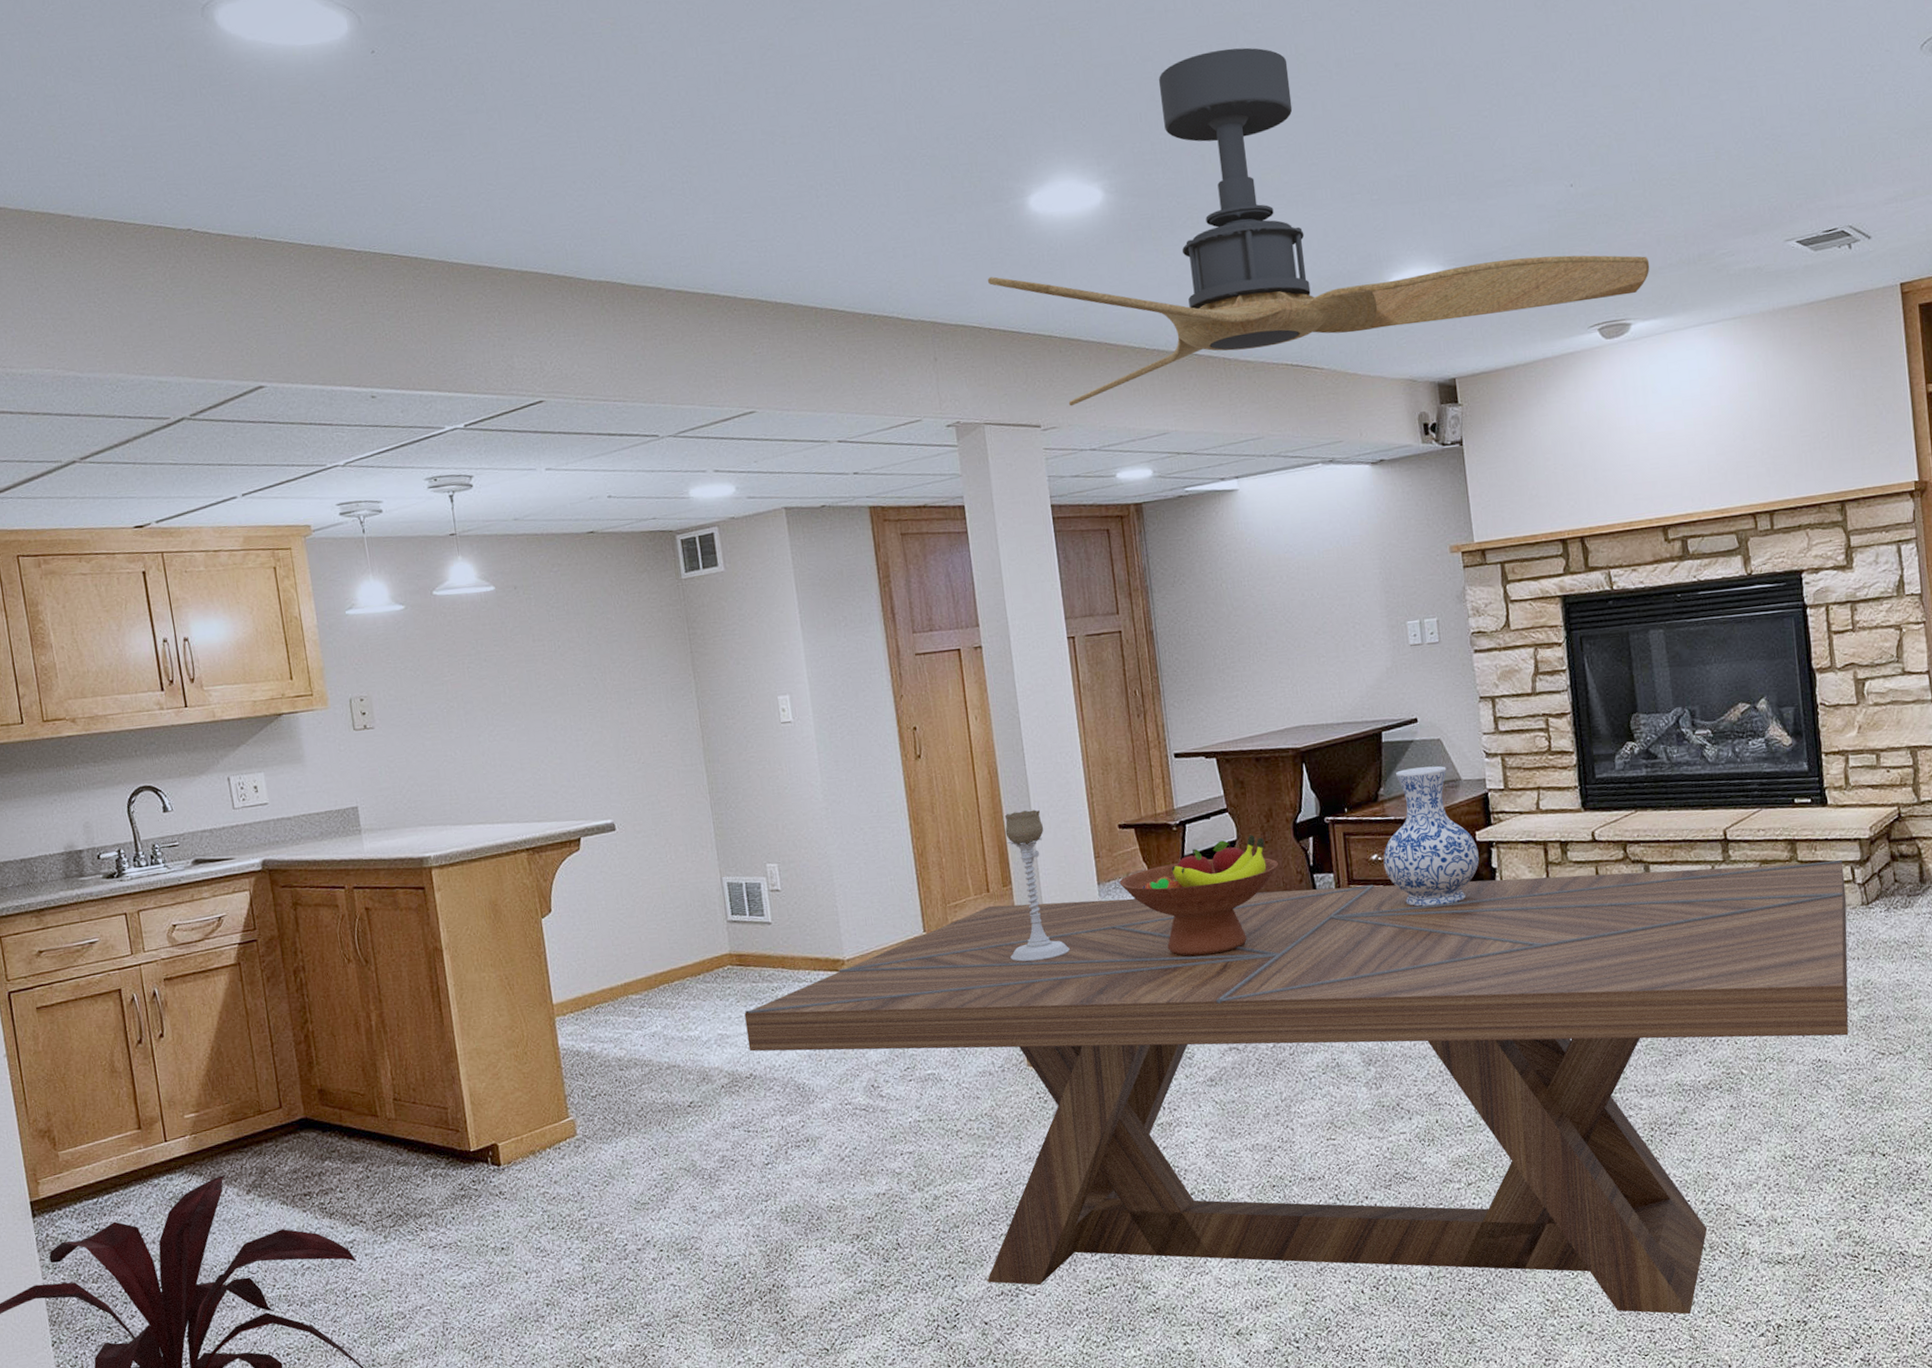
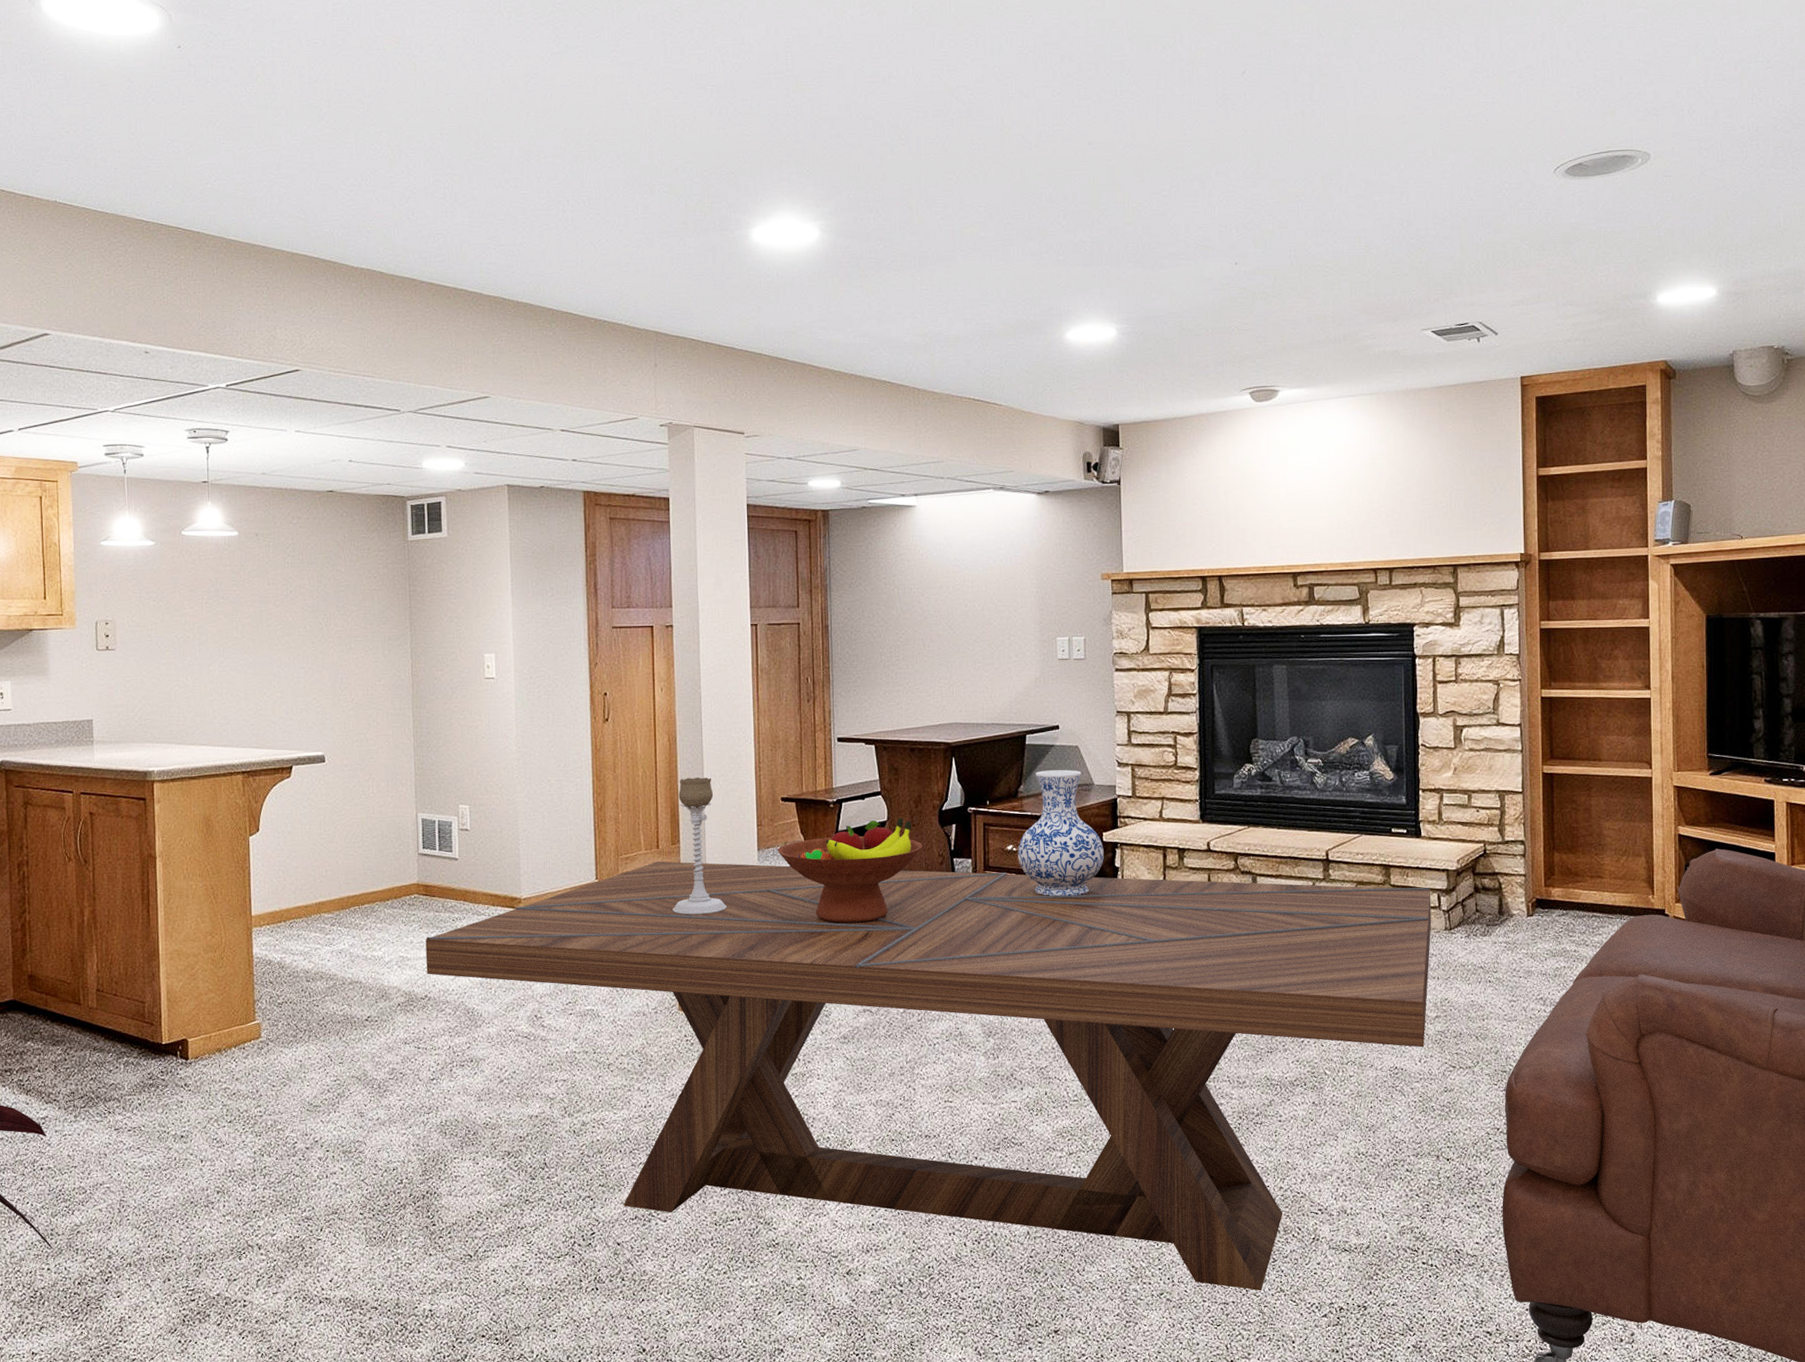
ceiling fan: present [988,47,1650,406] -> none [709,115,1300,418]

